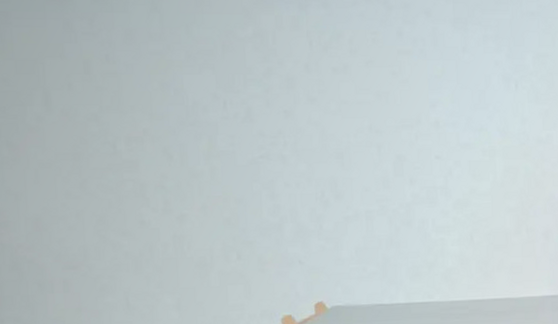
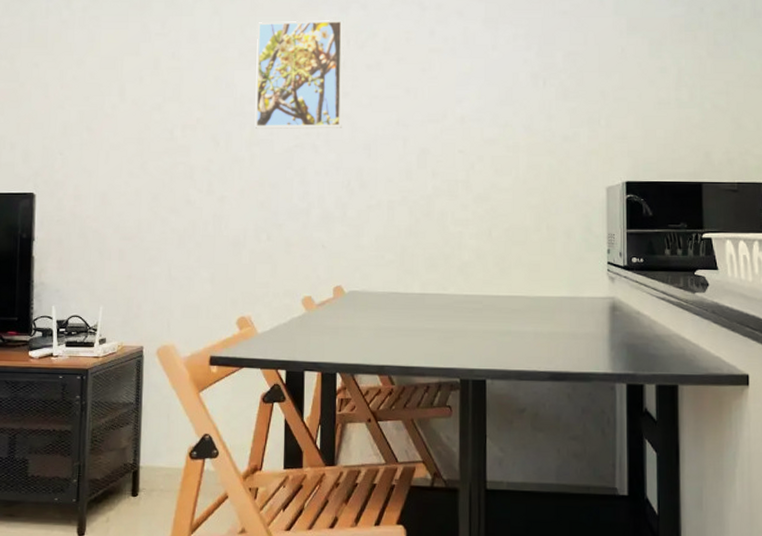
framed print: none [205,19,311,139] -> present [254,20,344,129]

